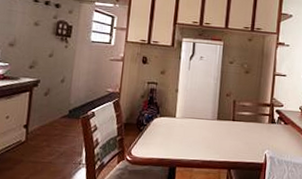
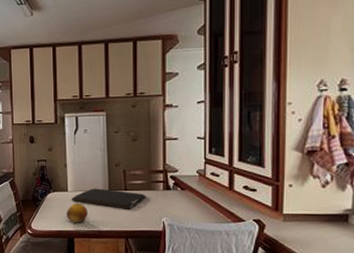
fruit: none [170,130,194,152] -> present [66,203,88,223]
cutting board: none [178,116,253,141] -> present [71,188,146,211]

